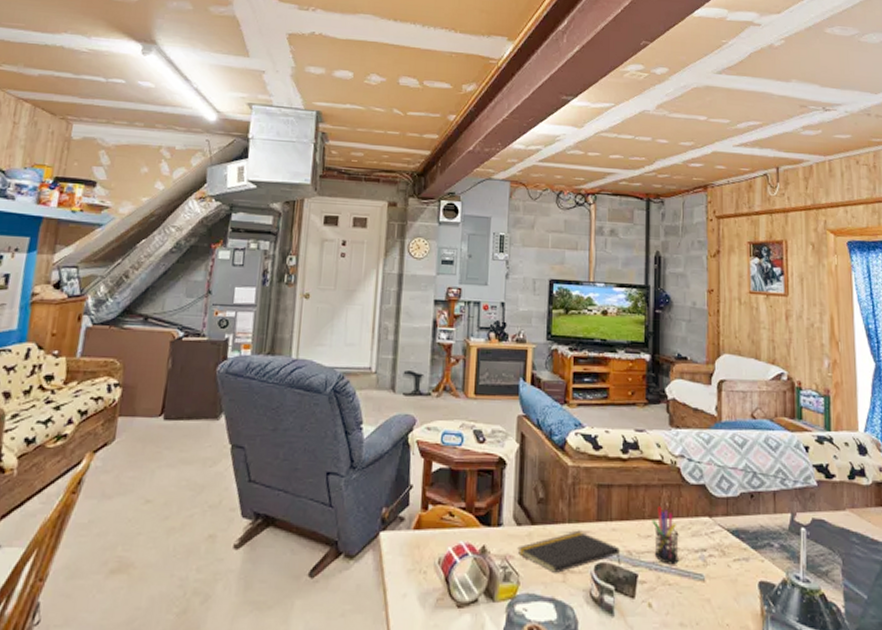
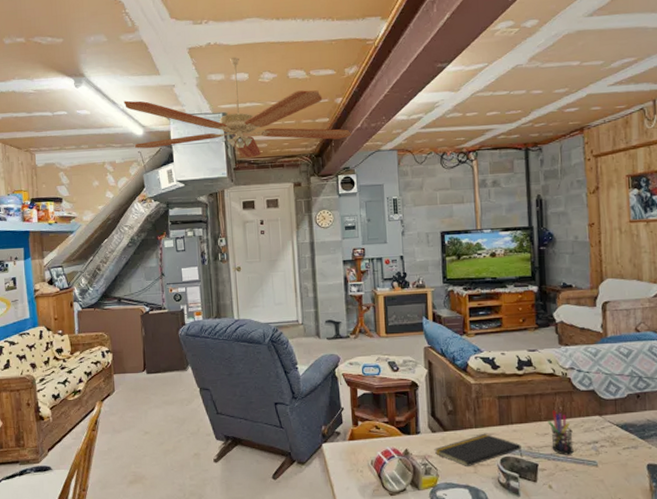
ceiling fan: none [199,51,461,167] -> present [123,57,351,158]

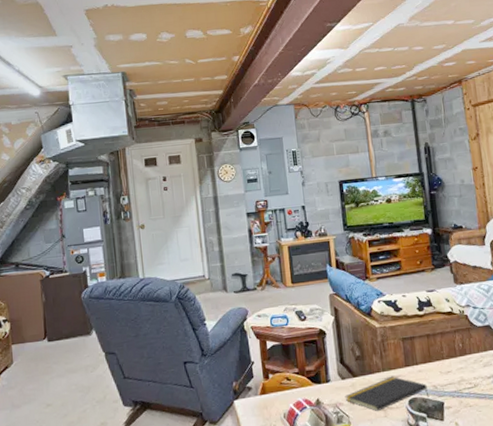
ceiling fan: present [123,57,351,158] -> none [19,18,250,116]
pen holder: present [548,410,574,455] -> none [450,347,476,391]

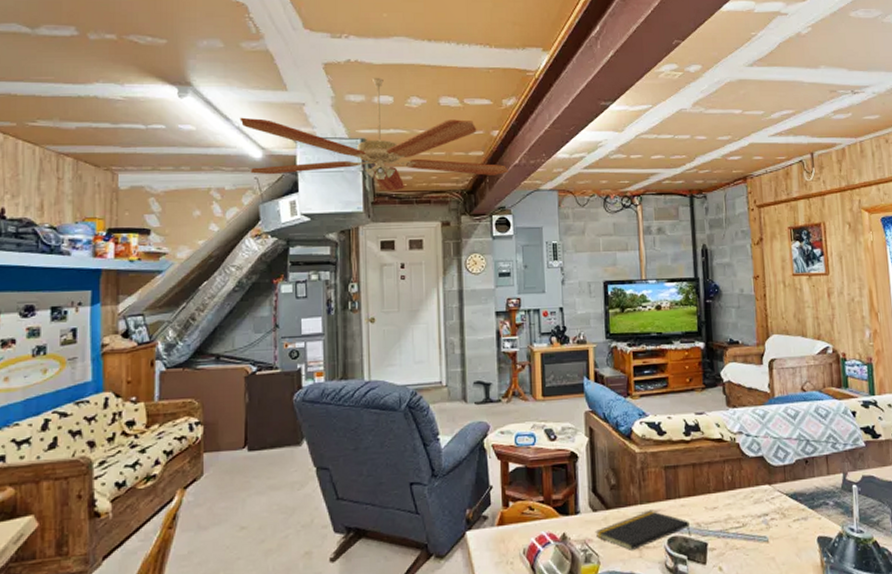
ceiling fan: none [19,18,250,116] -> present [240,77,508,191]

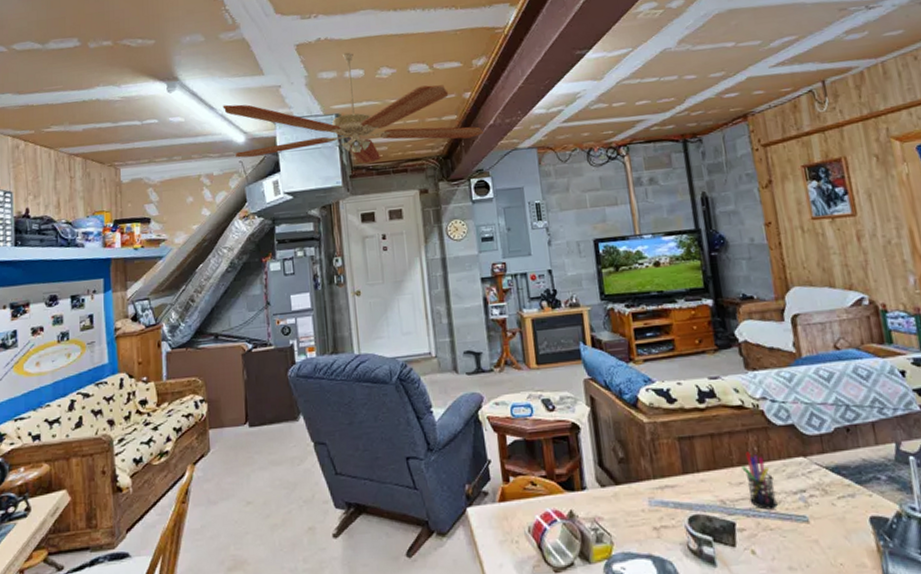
notepad: present [595,511,692,551] -> none [605,486,716,531]
pen holder: none [717,480,744,531] -> present [741,452,778,510]

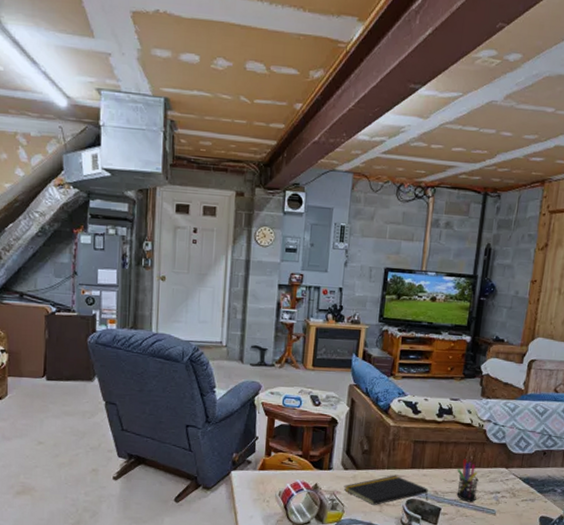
ceiling fan: present [222,52,484,164] -> none [46,32,307,156]
notepad: none [605,486,716,531] -> present [344,476,428,506]

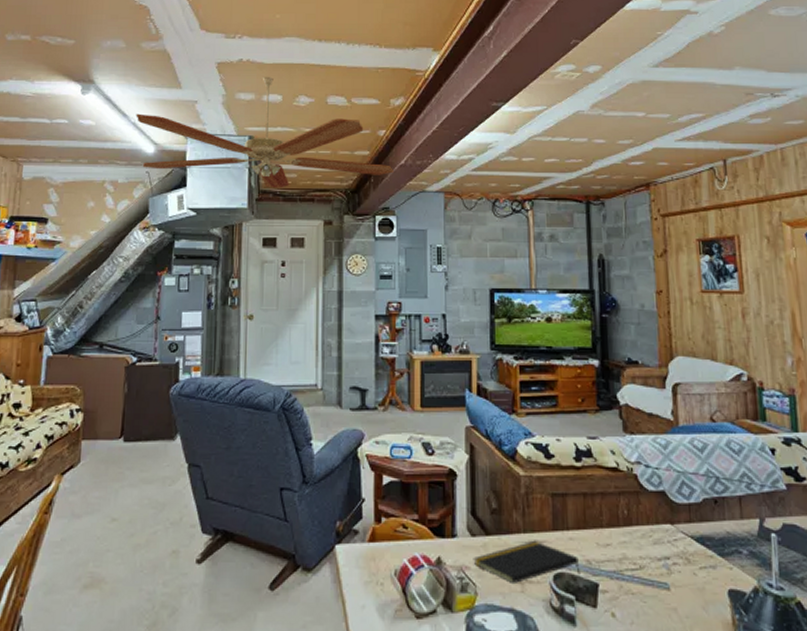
ceiling fan: none [46,32,307,156] -> present [136,76,394,188]
pen holder: present [456,459,479,502] -> none [610,514,641,574]

